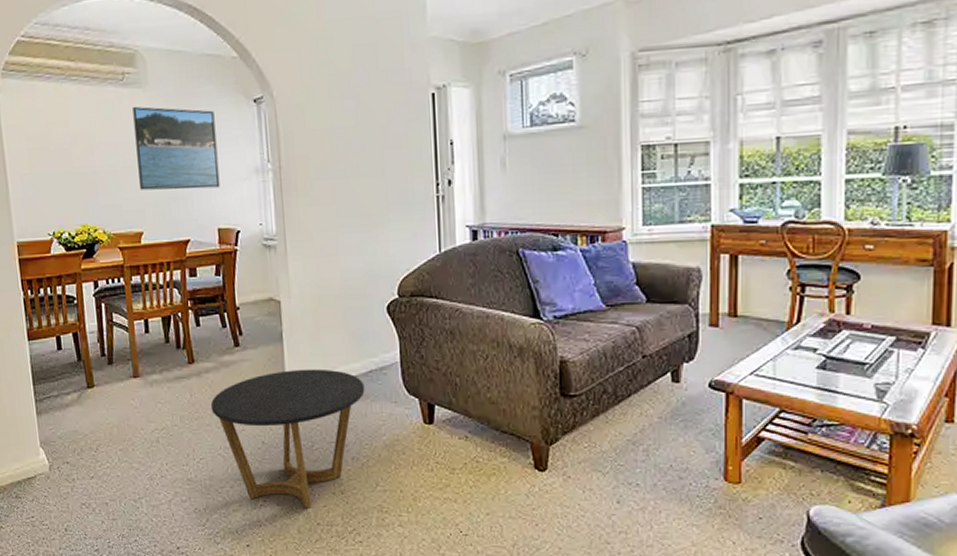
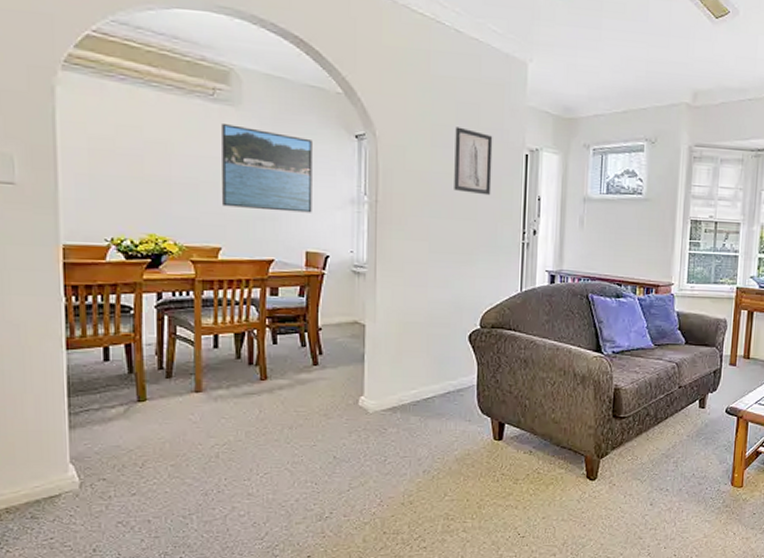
side table: present [210,368,365,508] -> none [281,388,441,519]
wall art: none [353,73,398,147] -> present [454,127,493,196]

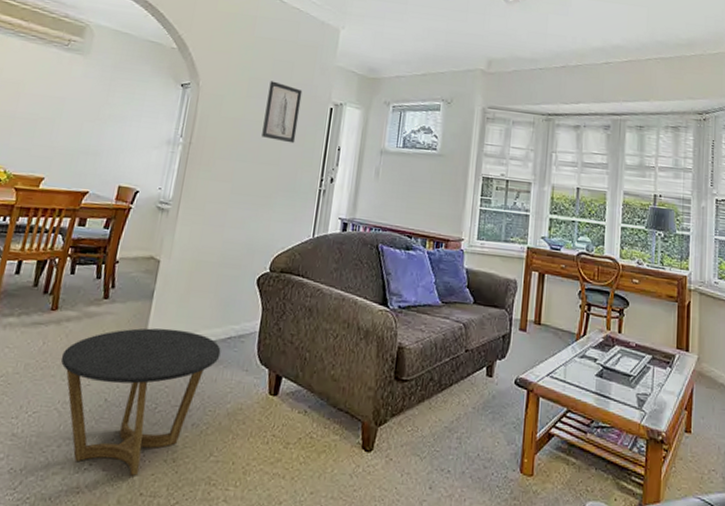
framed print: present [222,124,312,213] -> none [54,69,144,151]
side table: none [281,388,441,519] -> present [61,328,221,476]

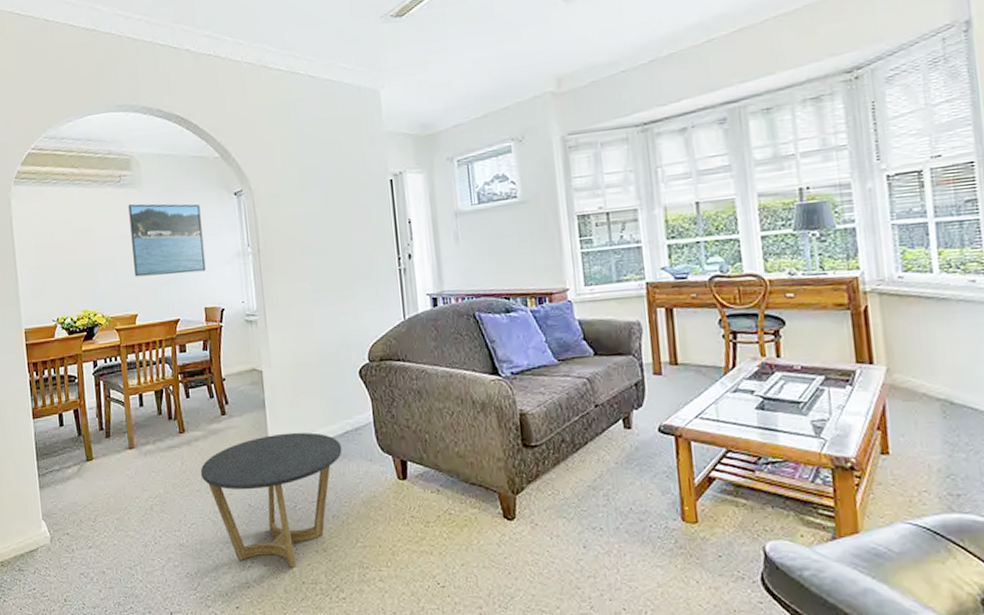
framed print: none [54,69,144,151] -> present [128,204,206,277]
wall art: present [262,81,303,144] -> none [320,165,362,228]

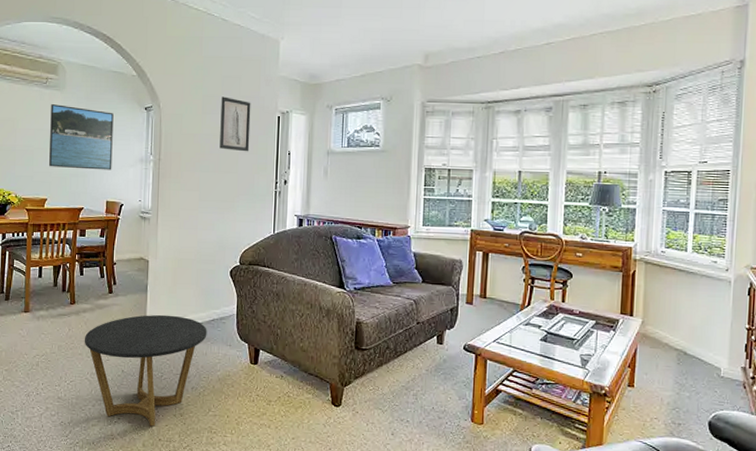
wall art: none [320,165,362,228] -> present [220,96,251,152]

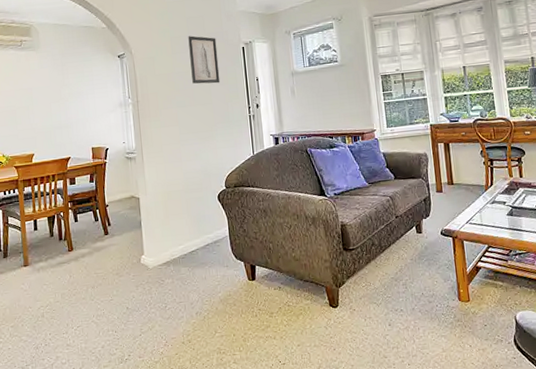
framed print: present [49,104,114,170] -> none [28,64,94,123]
side table: present [84,314,207,427] -> none [86,246,204,358]

